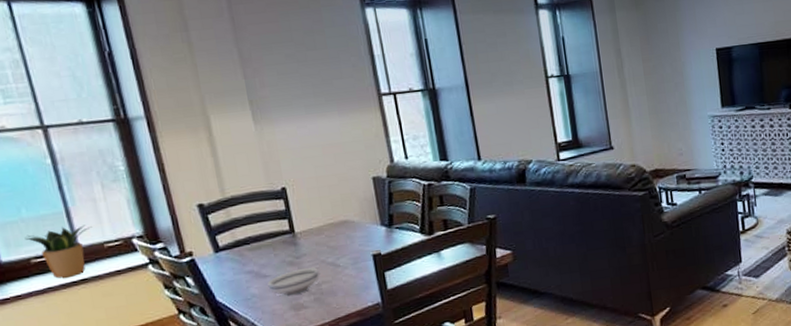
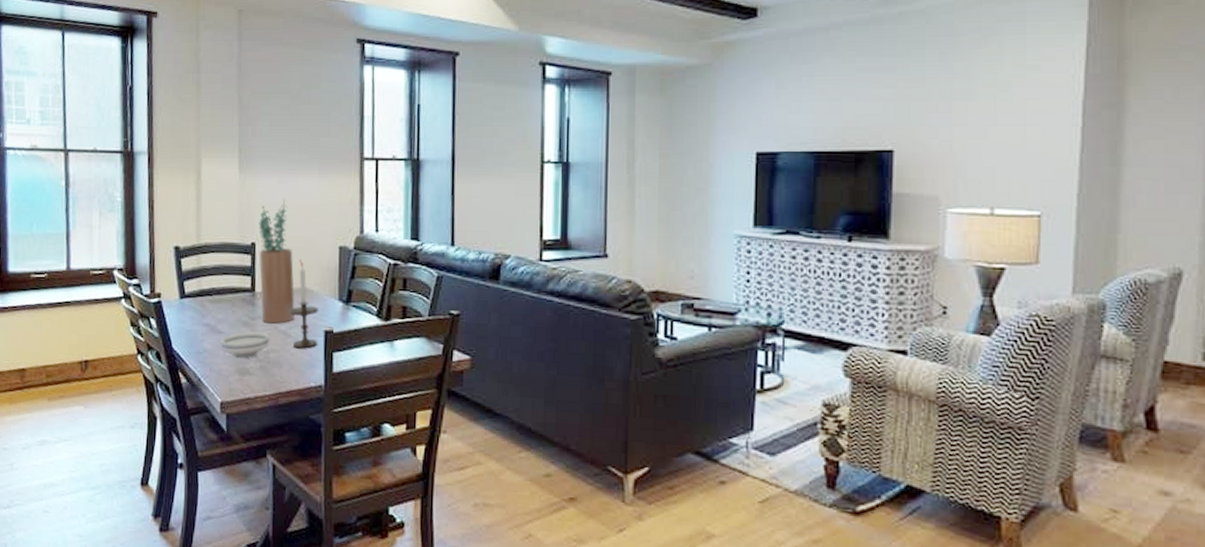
potted plant: present [24,225,92,279] -> none [30,247,84,298]
vase: none [285,142,341,259] -> present [259,199,295,324]
candlestick: none [334,194,368,276] -> present [290,258,318,349]

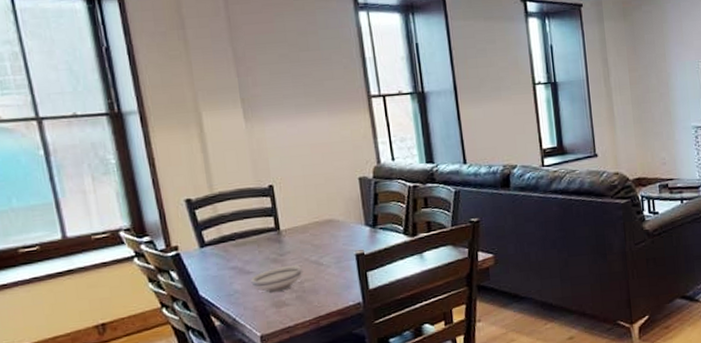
vase: present [259,199,295,324] -> none [273,141,324,257]
candlestick: present [290,258,318,349] -> none [318,193,350,275]

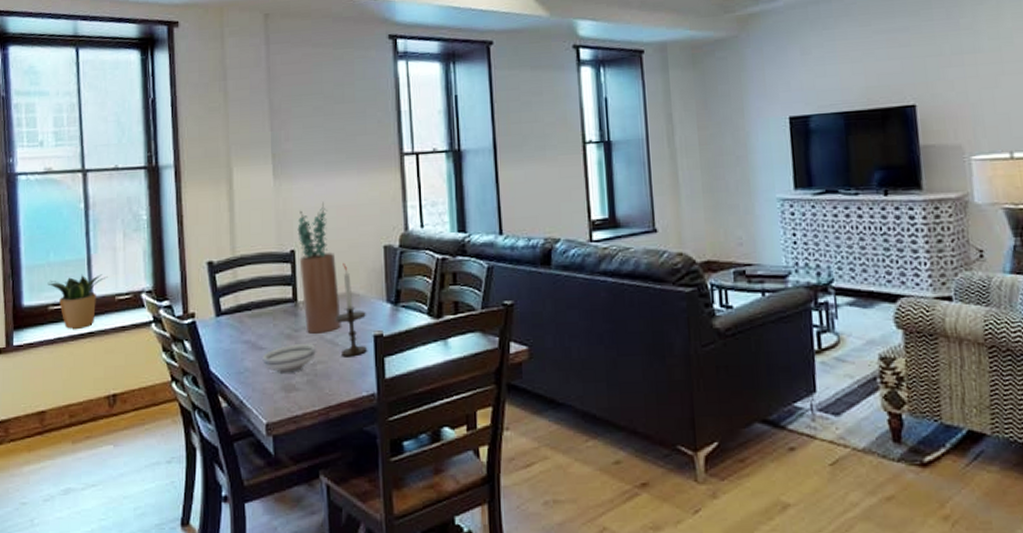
potted plant: none [13,216,81,269] -> present [47,274,108,329]
vase: none [273,141,324,257] -> present [297,202,341,334]
candlestick: none [318,193,350,275] -> present [336,262,367,357]

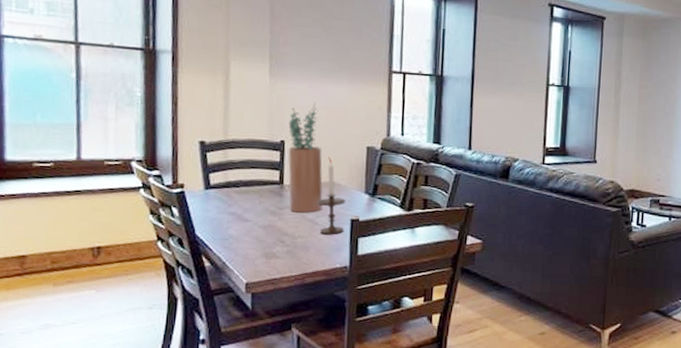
potted plant: present [47,274,108,329] -> none [33,137,98,186]
bowl: present [262,344,316,373] -> none [247,220,297,243]

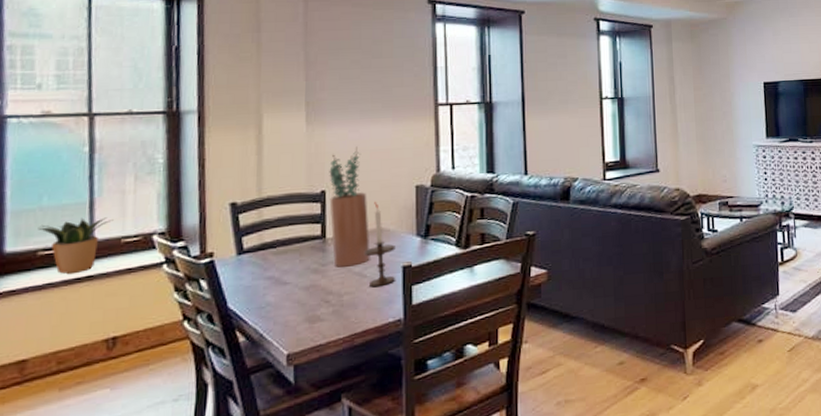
potted plant: none [33,137,98,186] -> present [38,217,114,274]

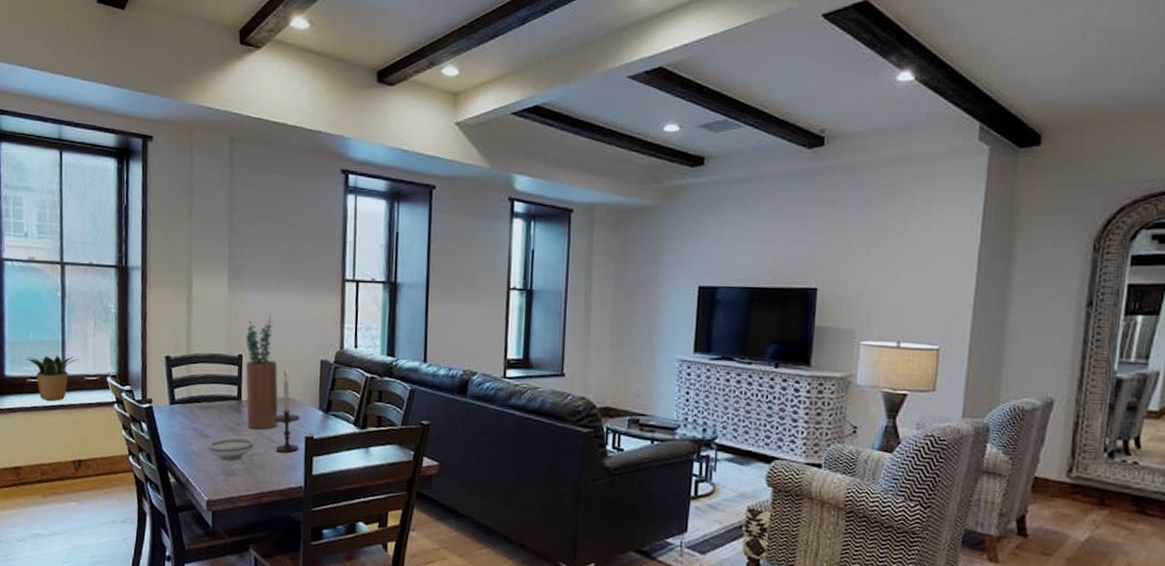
bowl: none [286,277,343,306] -> present [208,436,254,460]

